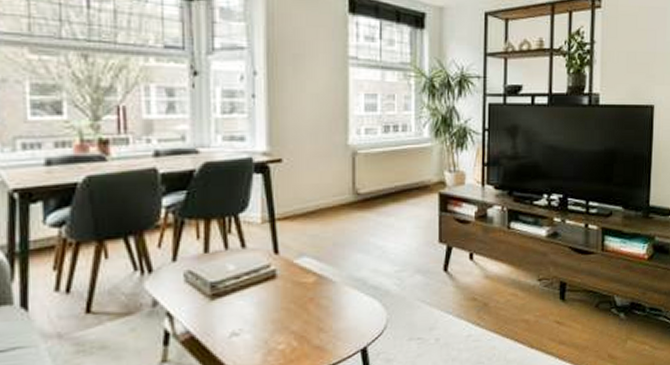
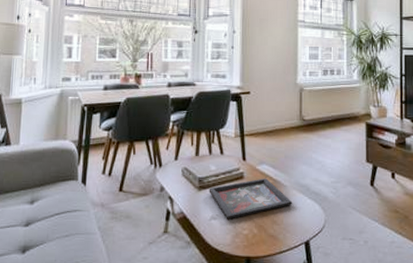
decorative tray: none [226,274,343,334] -> present [209,178,292,220]

